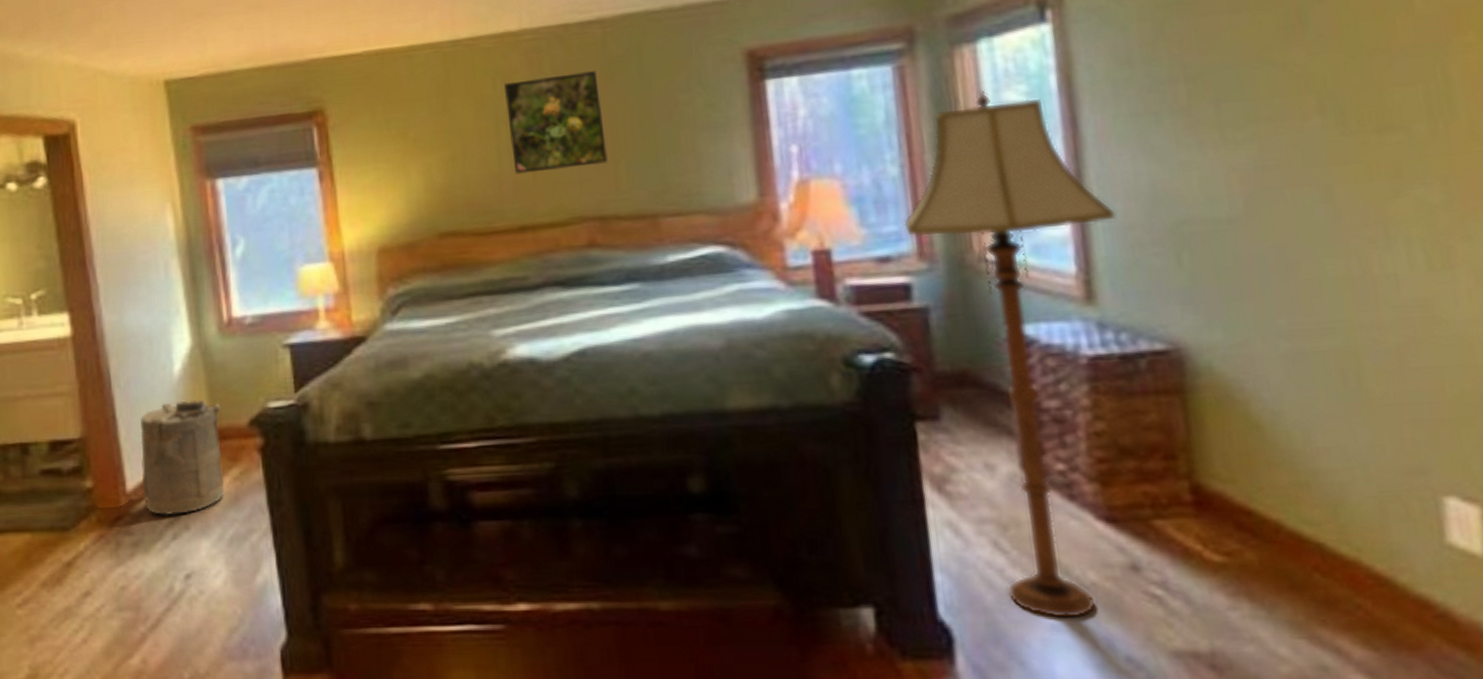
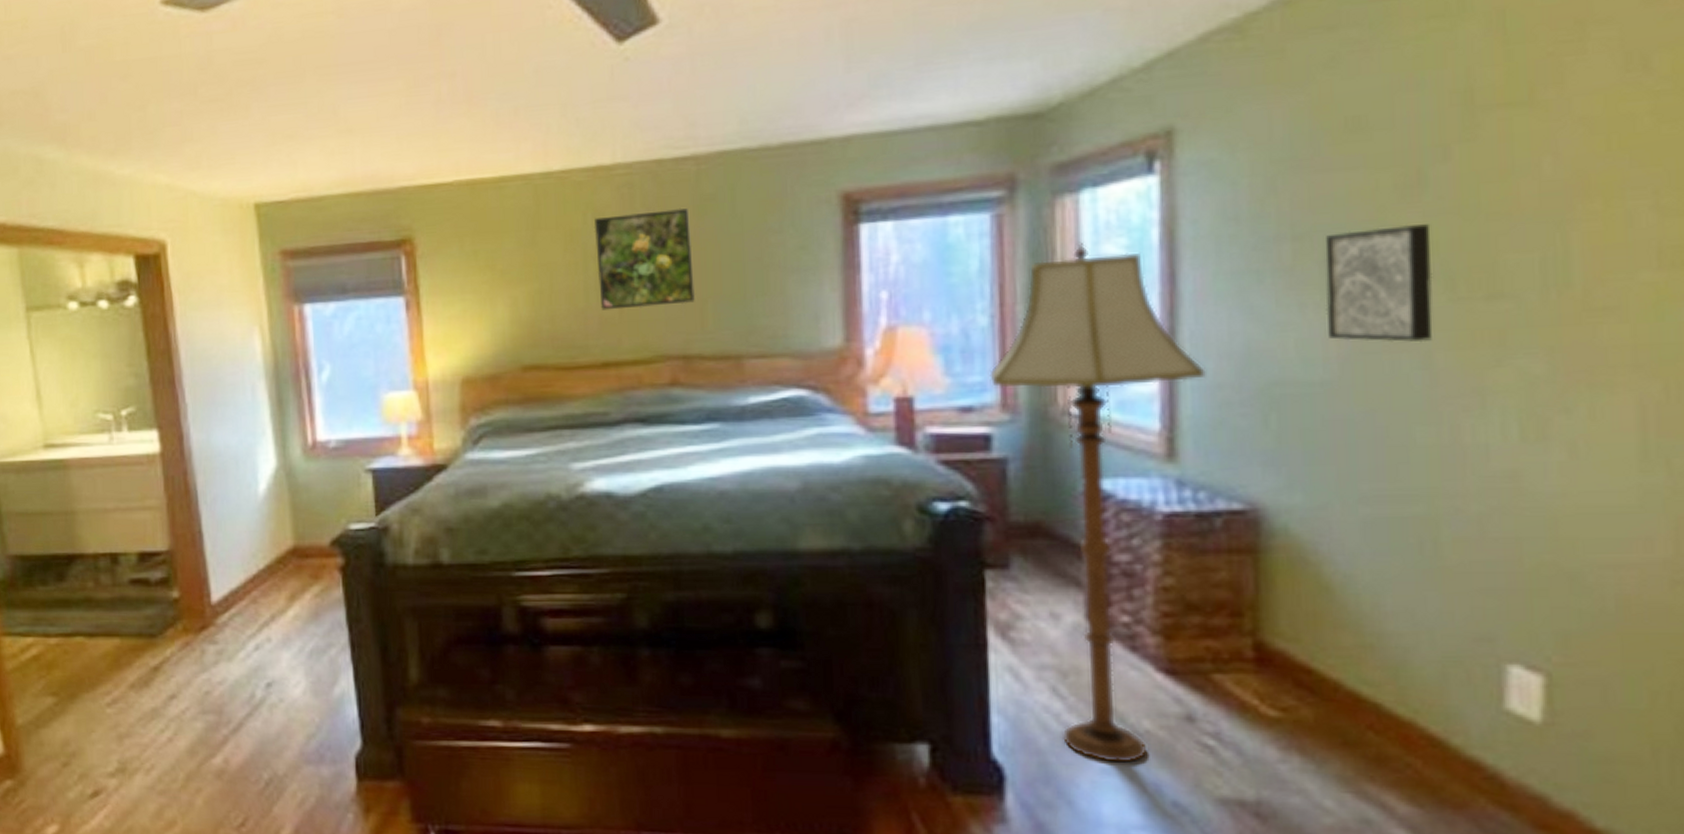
laundry hamper: present [140,399,225,516] -> none [225,518,306,628]
wall art: none [1216,61,1330,178] -> present [1324,224,1433,343]

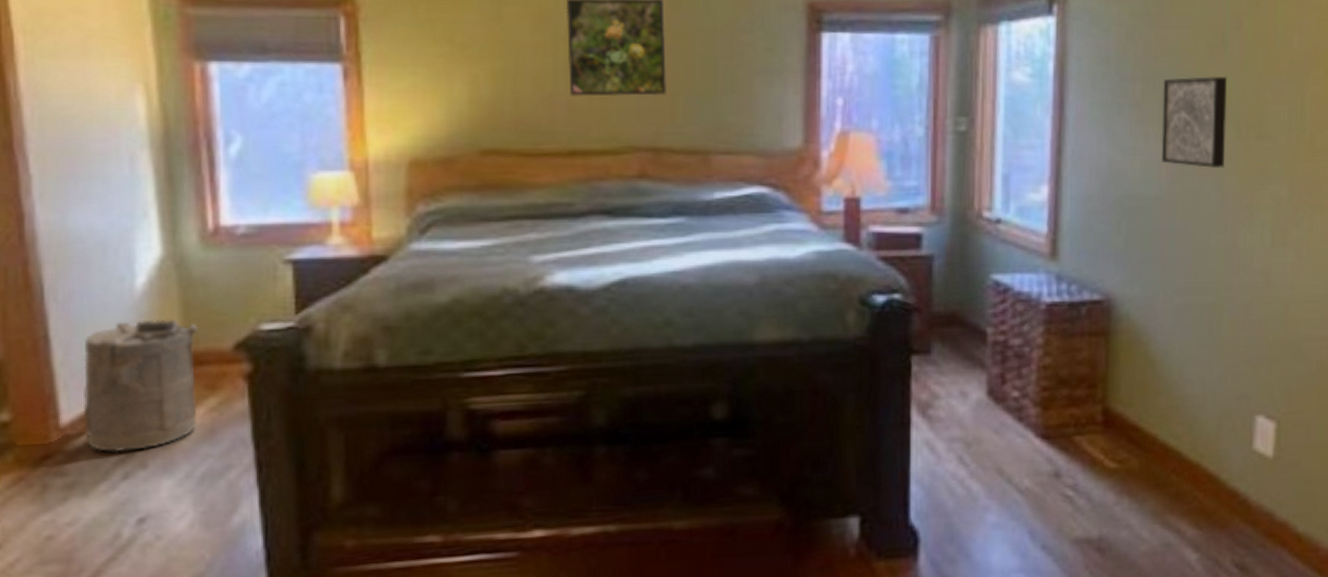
laundry hamper: none [225,518,306,628] -> present [82,318,198,453]
floor lamp: present [989,242,1206,762] -> none [923,67,1081,518]

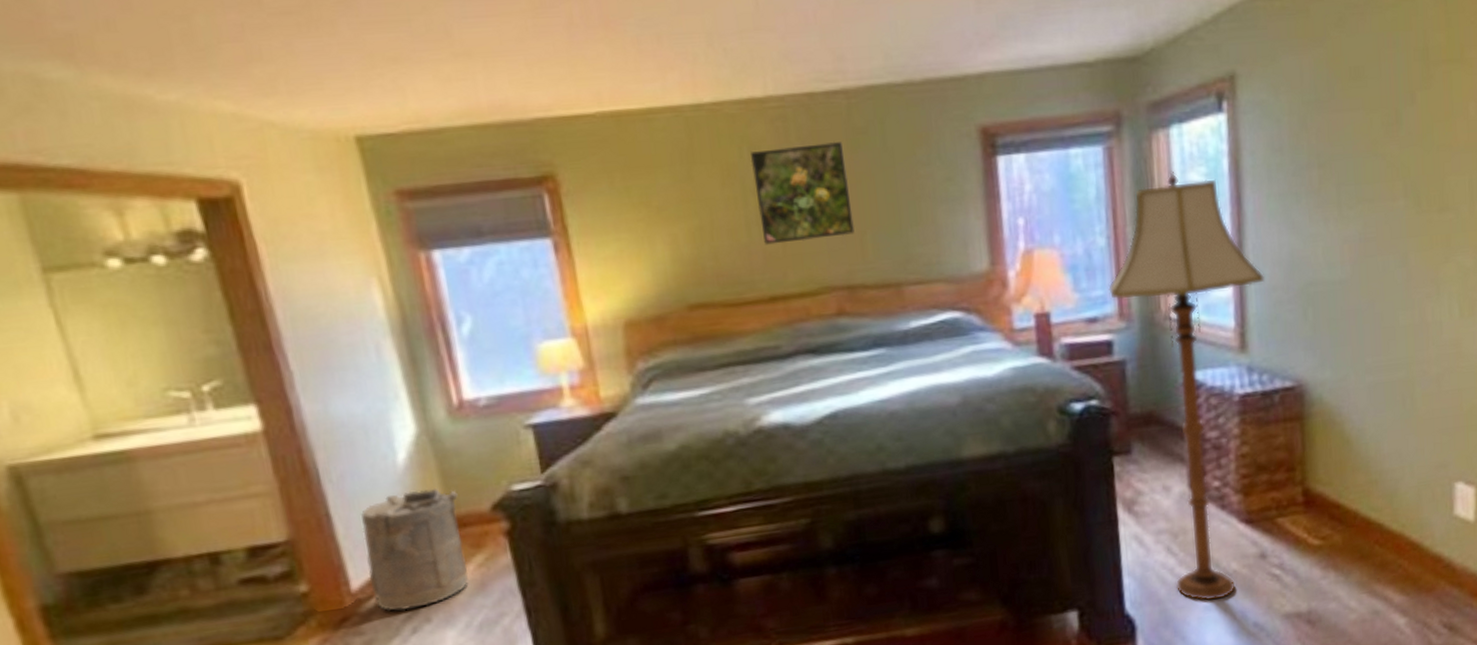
floor lamp: none [923,67,1081,518] -> present [1108,170,1265,601]
wall art: present [1161,76,1228,169] -> none [1339,154,1408,247]

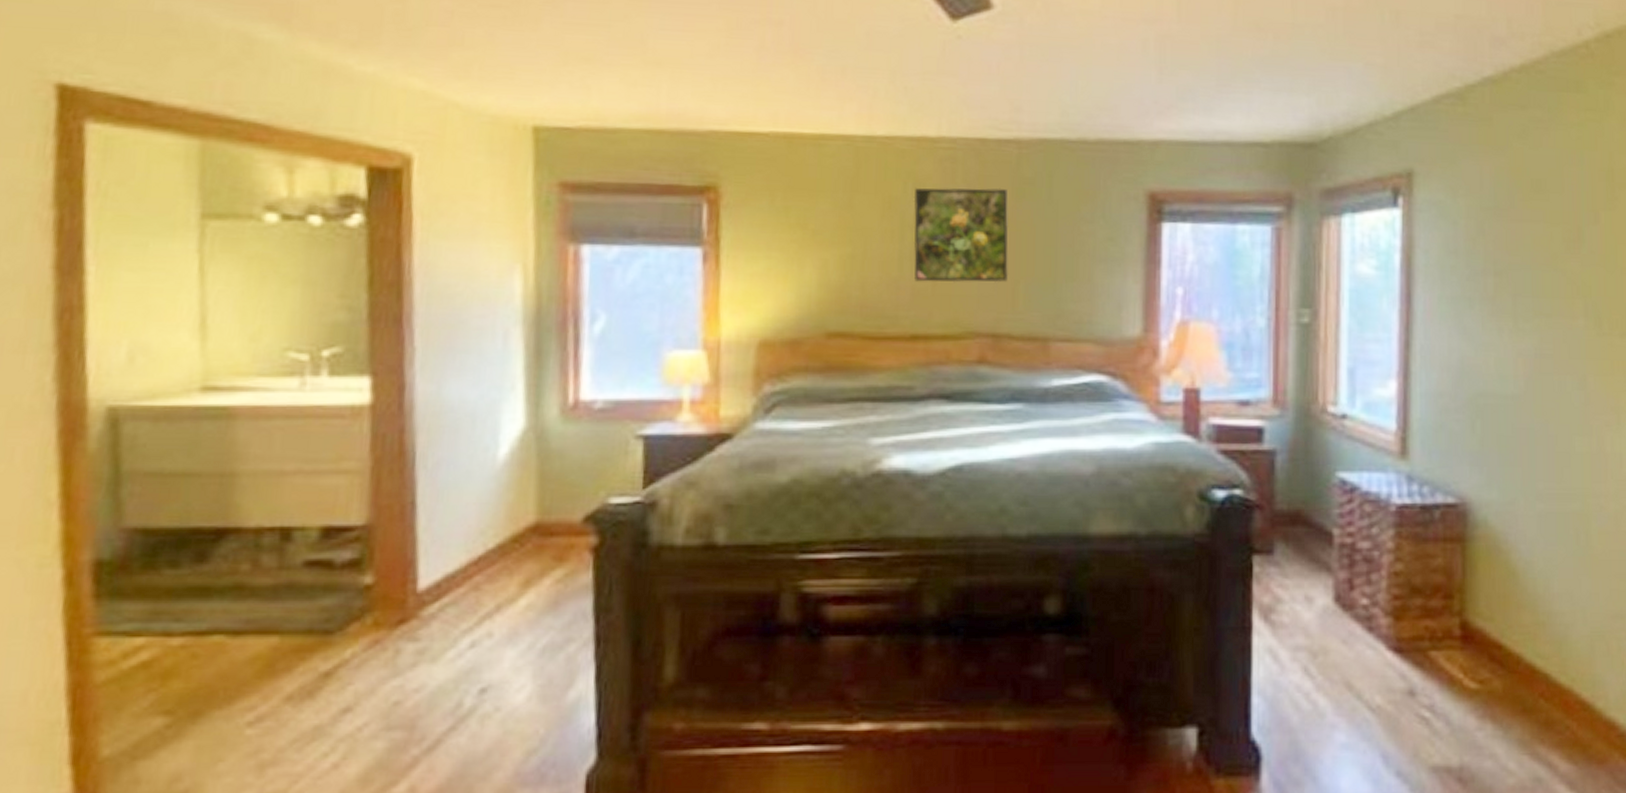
laundry hamper: present [361,488,469,611] -> none [439,489,552,621]
floor lamp: present [1108,170,1265,601] -> none [1264,259,1431,737]

